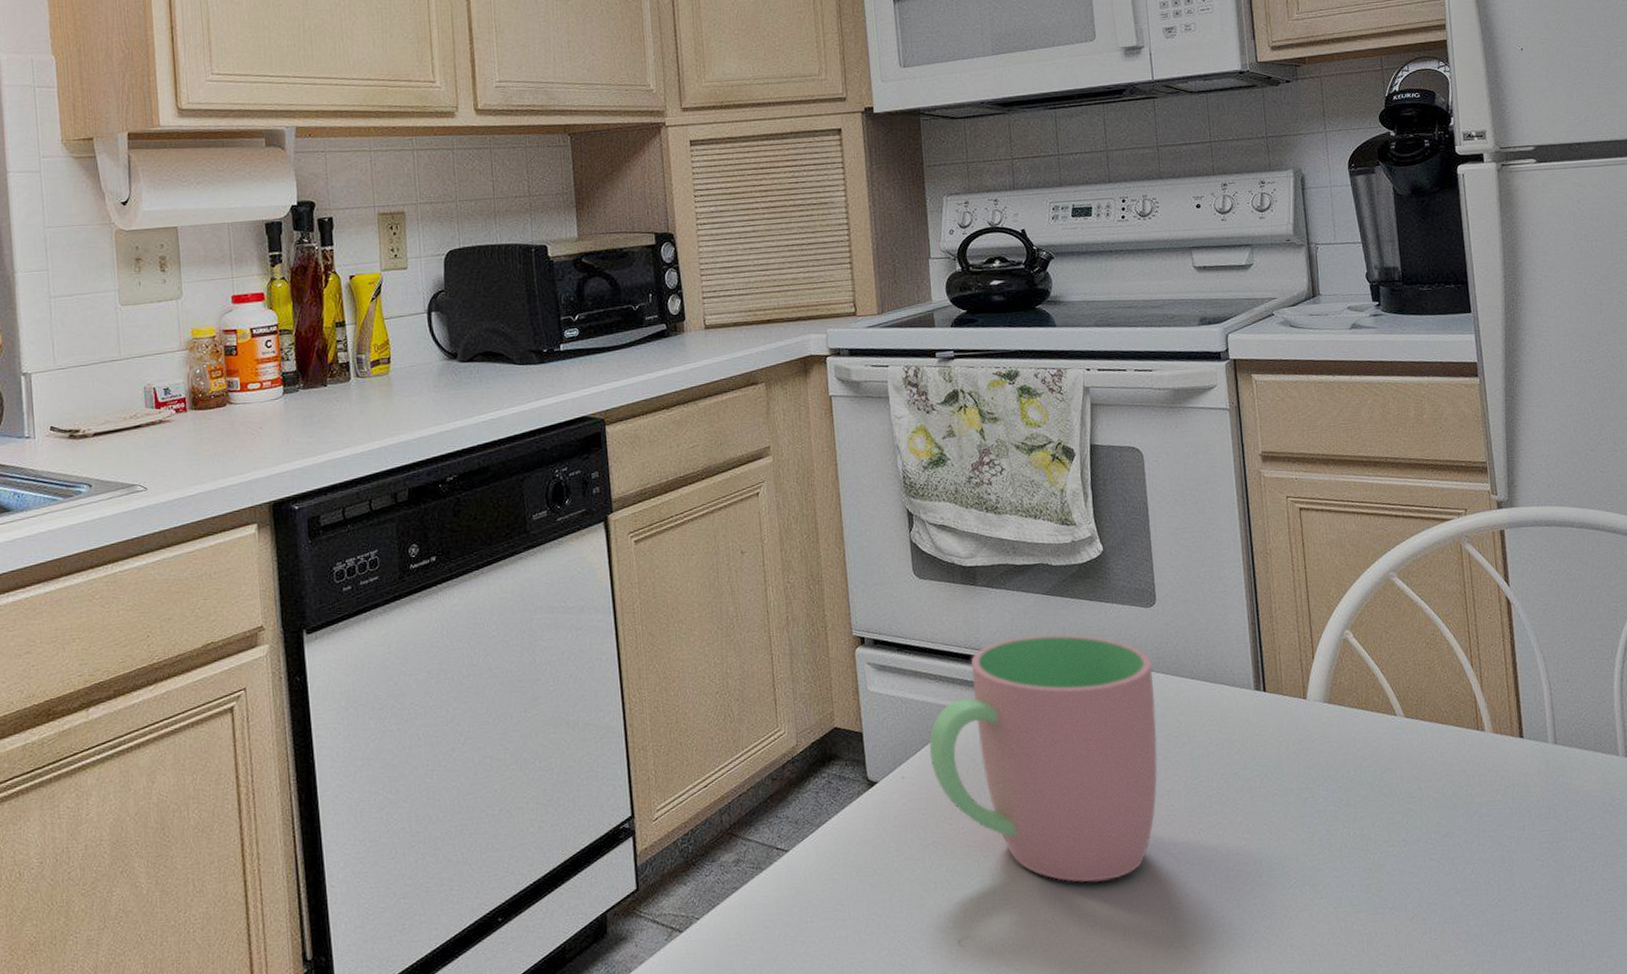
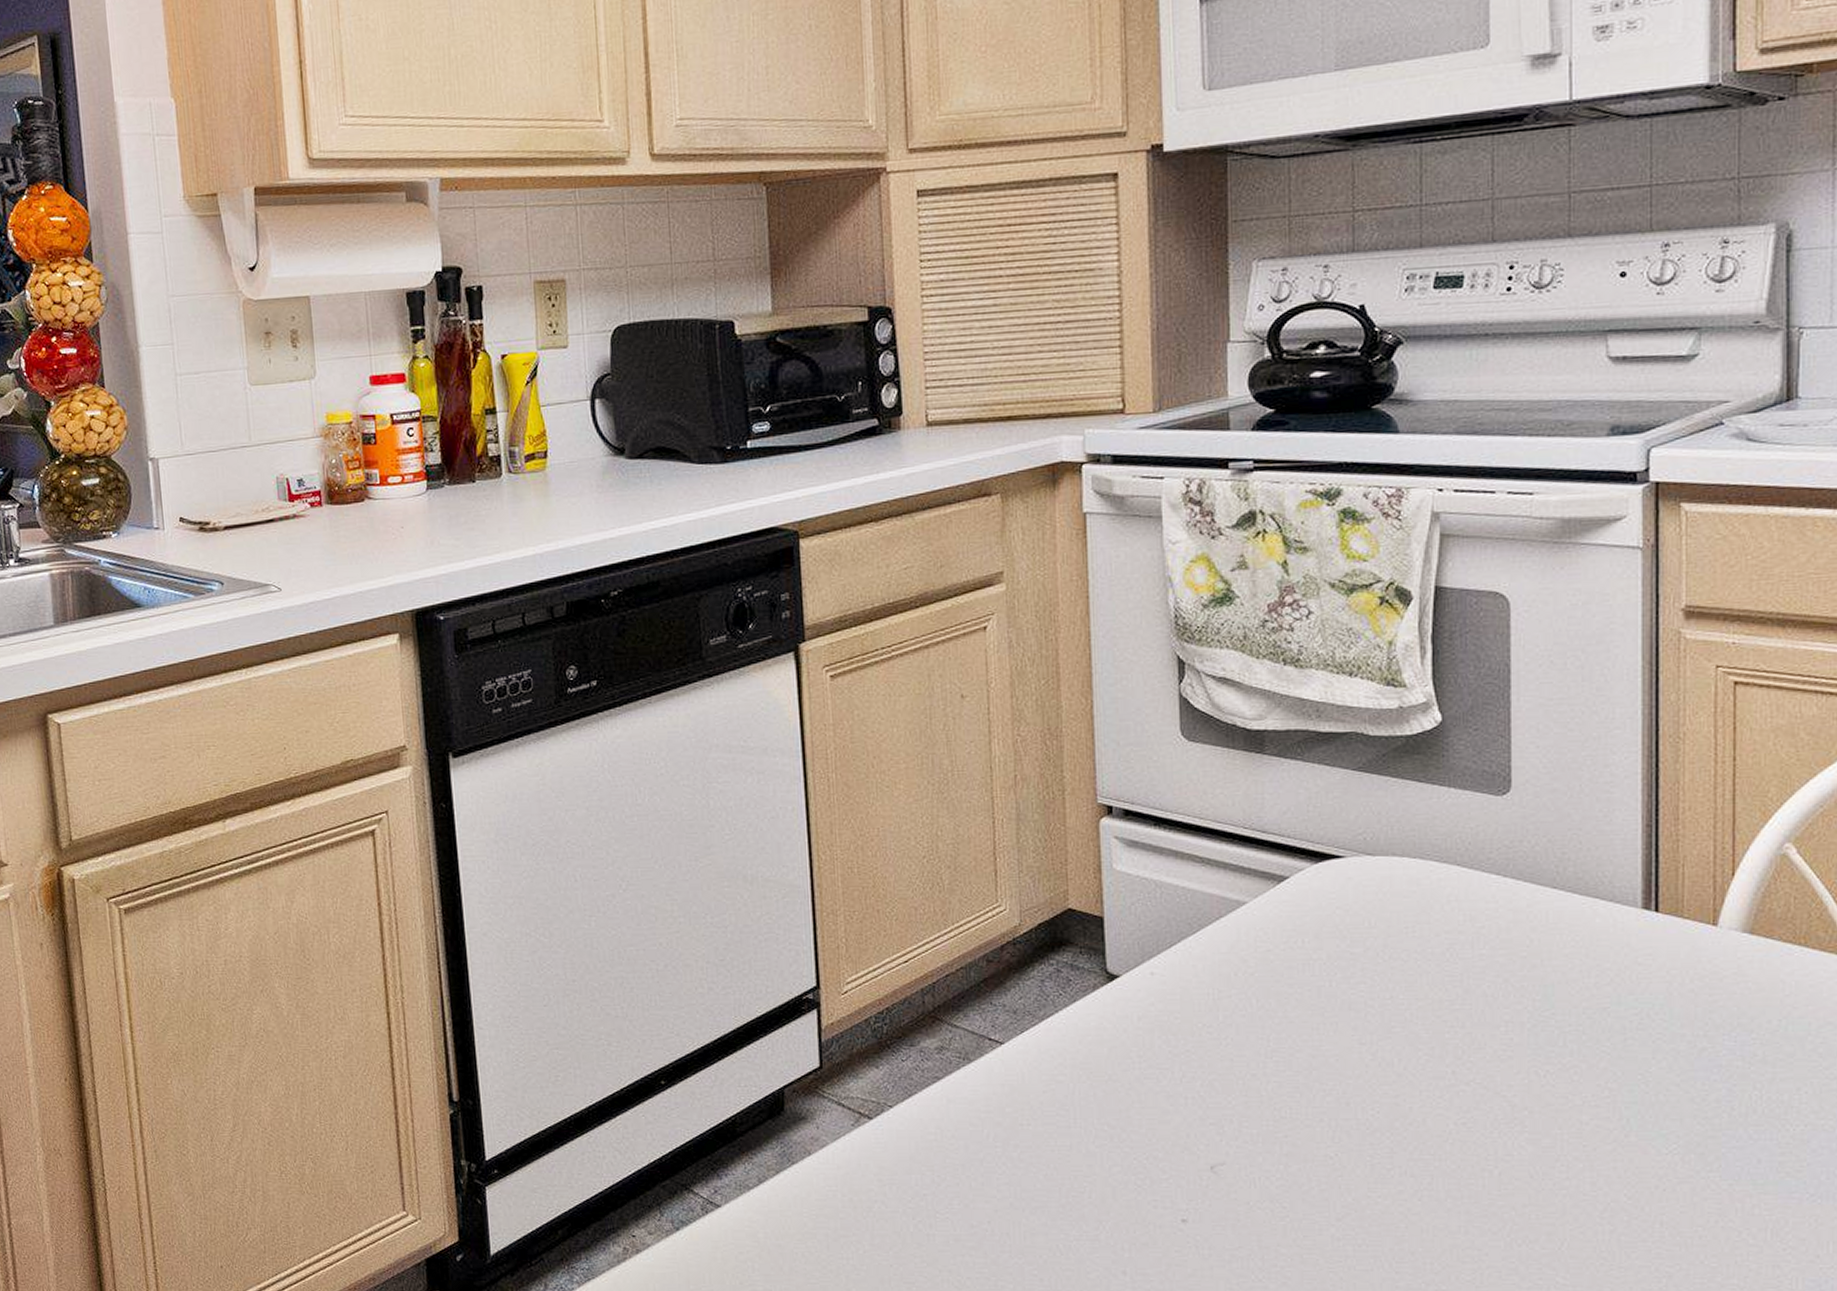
cup: present [929,634,1158,882] -> none [1188,818,1497,1118]

